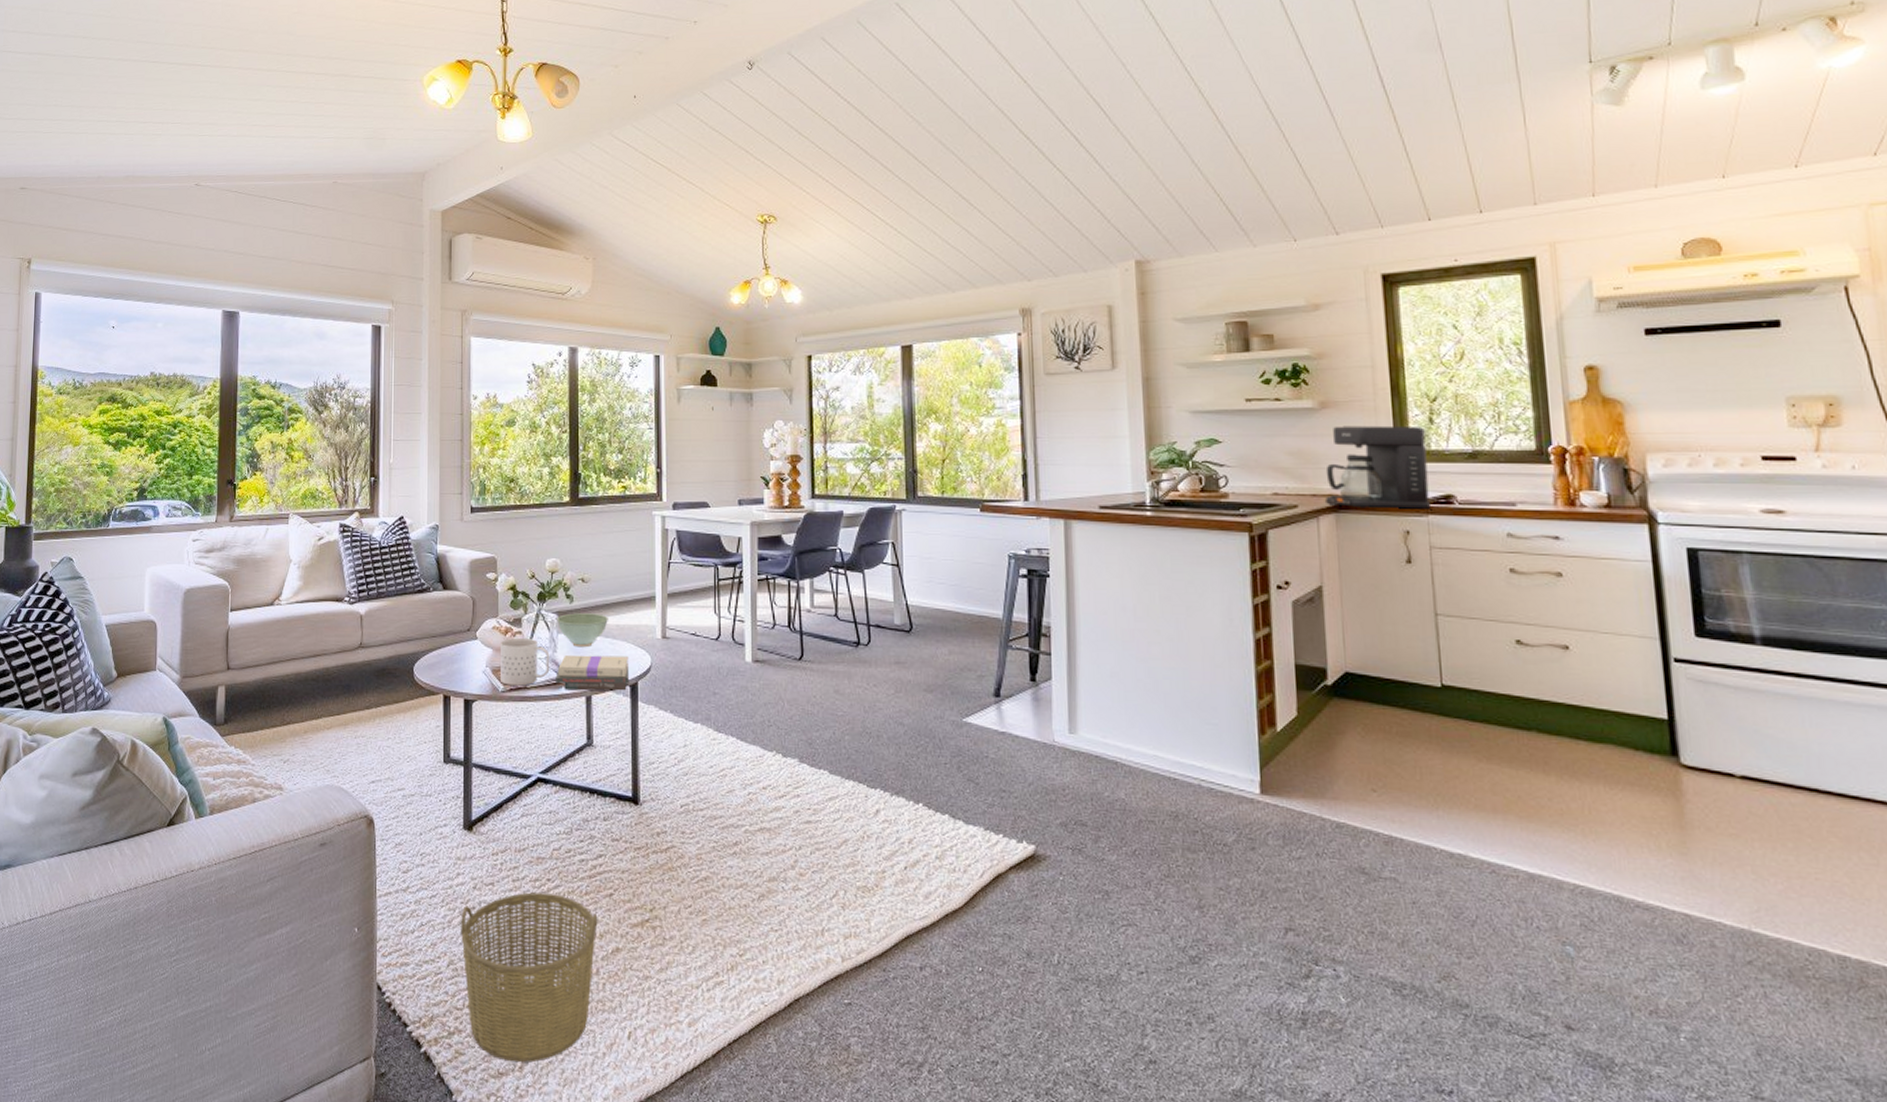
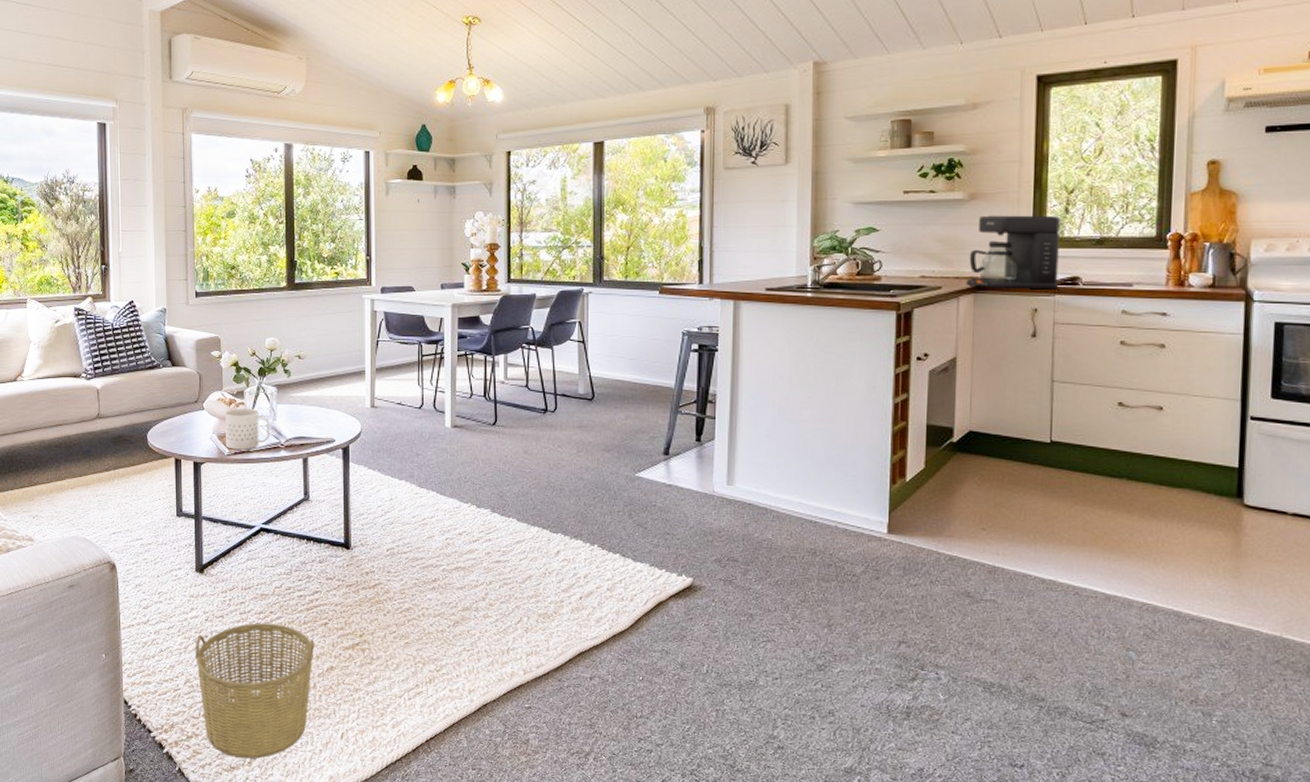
books: present [555,654,630,691] -> none [275,422,342,454]
bowl: present [557,613,608,648] -> none [276,386,322,416]

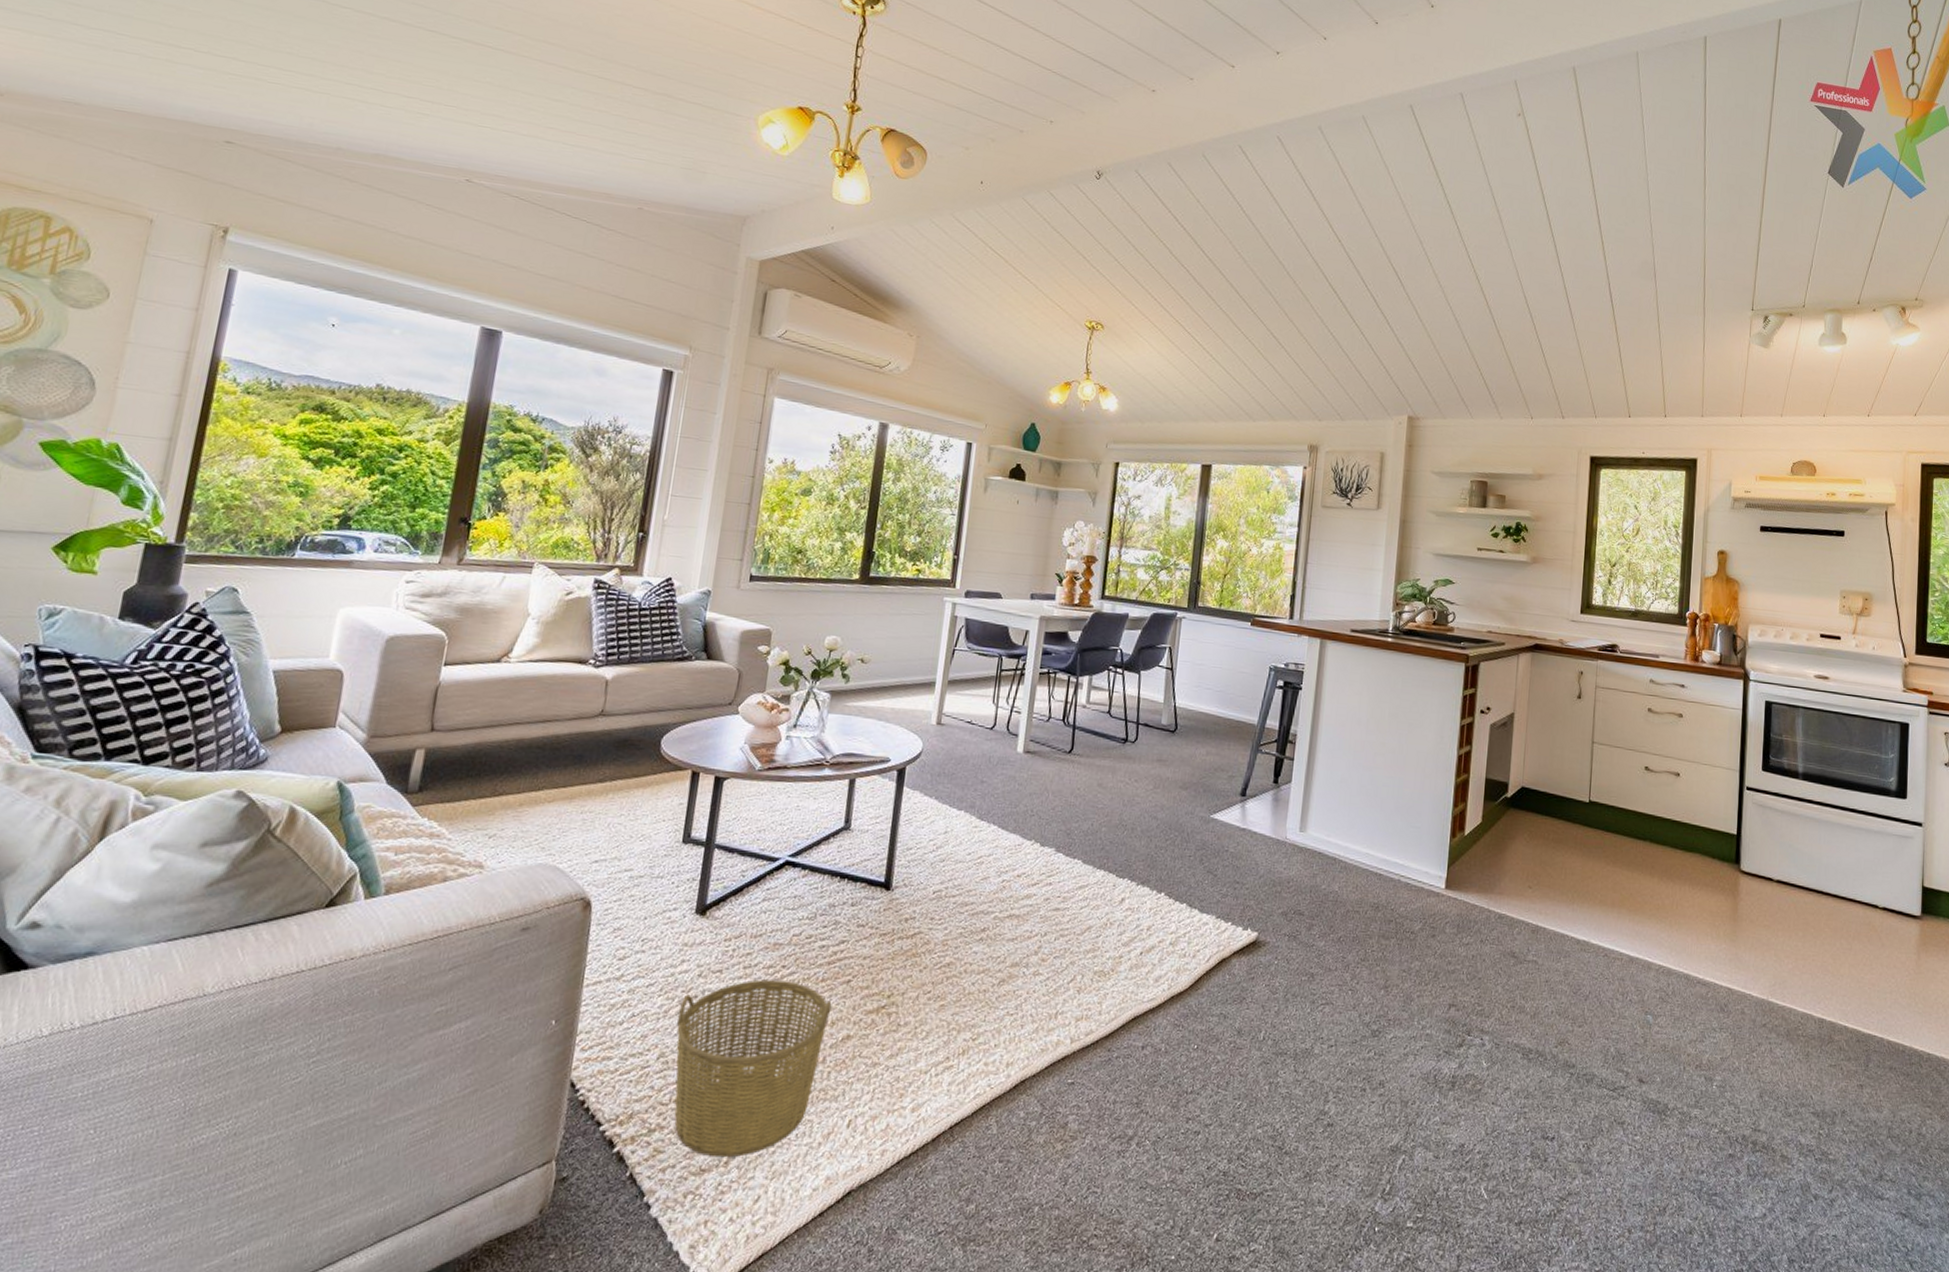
mug: present [224,408,270,450] -> none [757,715,817,765]
coffee maker: present [967,215,1060,291] -> none [1526,579,1604,656]

